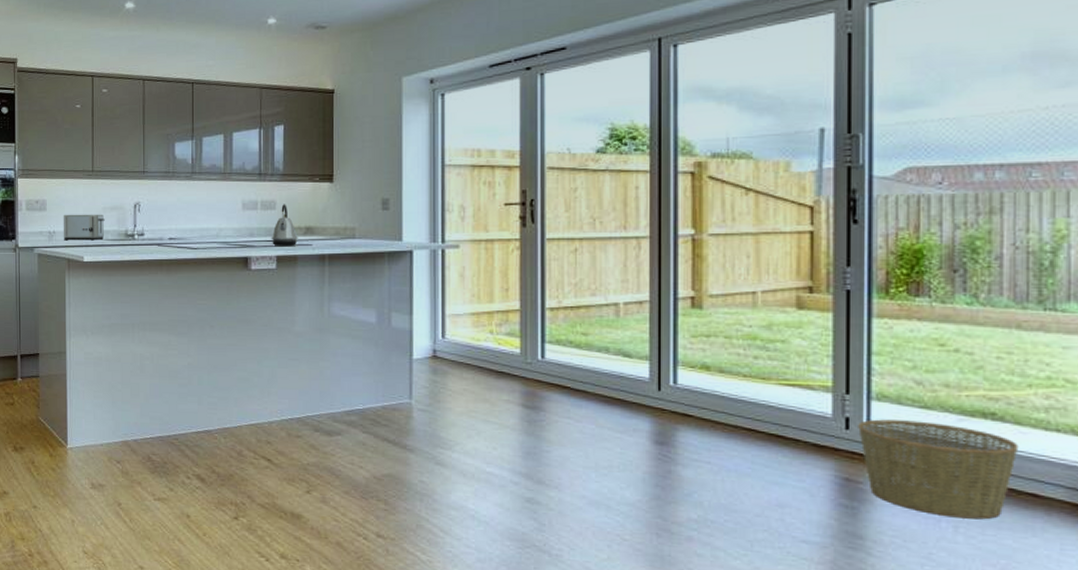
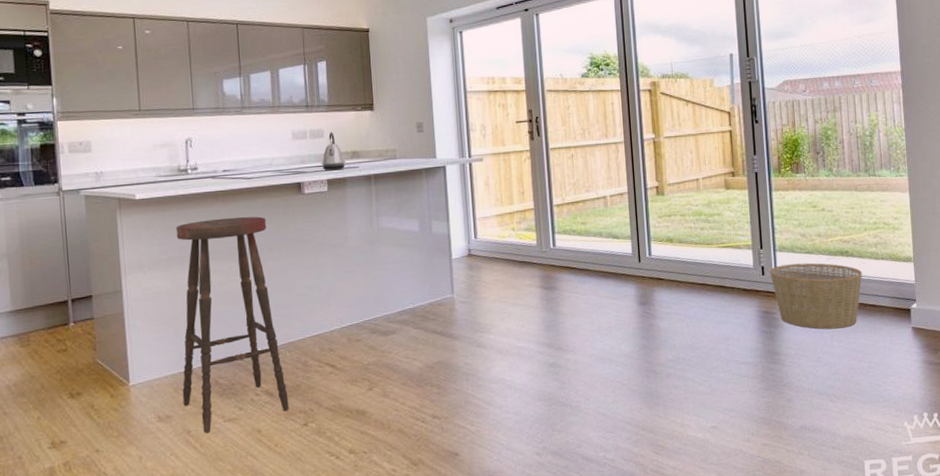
toaster: present [63,214,105,241] -> none [110,151,156,180]
bar stool: none [116,288,220,508] -> present [175,216,289,433]

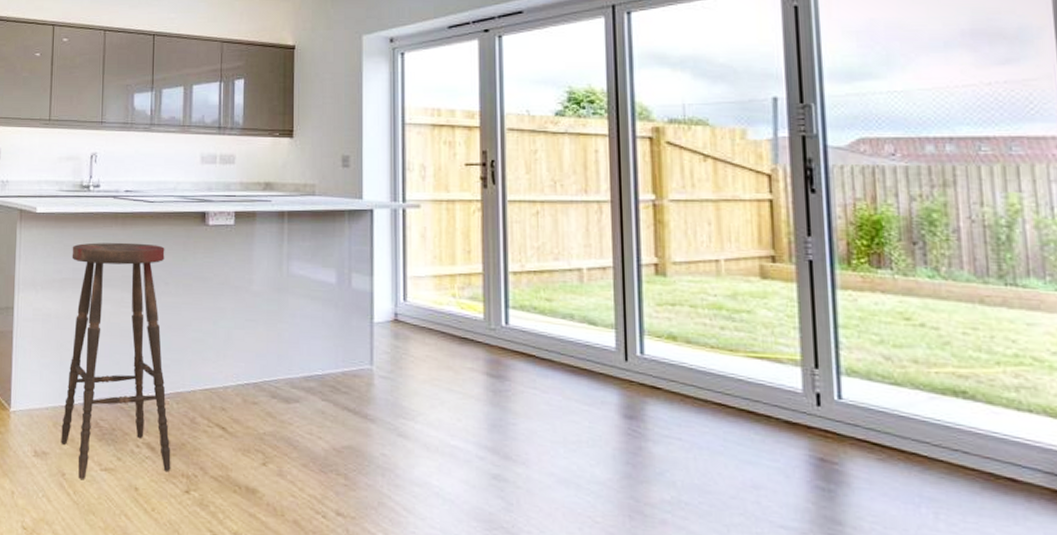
kettle: present [321,132,346,171] -> none [229,158,257,202]
basket: present [769,263,863,330] -> none [829,395,993,506]

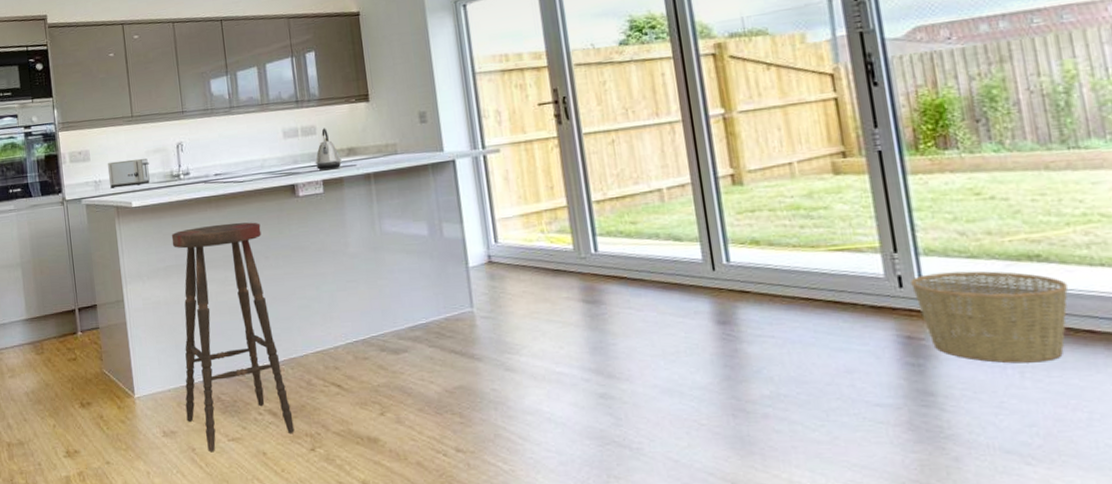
toaster: none [16,163,60,191] -> present [107,158,150,189]
kettle: none [229,158,257,202] -> present [314,128,342,171]
basket: none [829,395,993,506] -> present [910,271,1069,364]

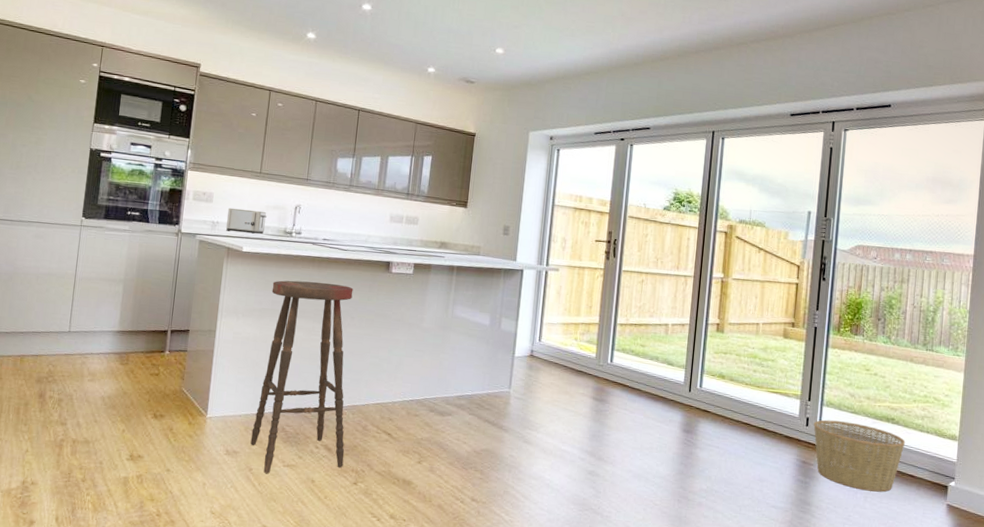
kettle: present [314,128,342,171] -> none [411,221,434,257]

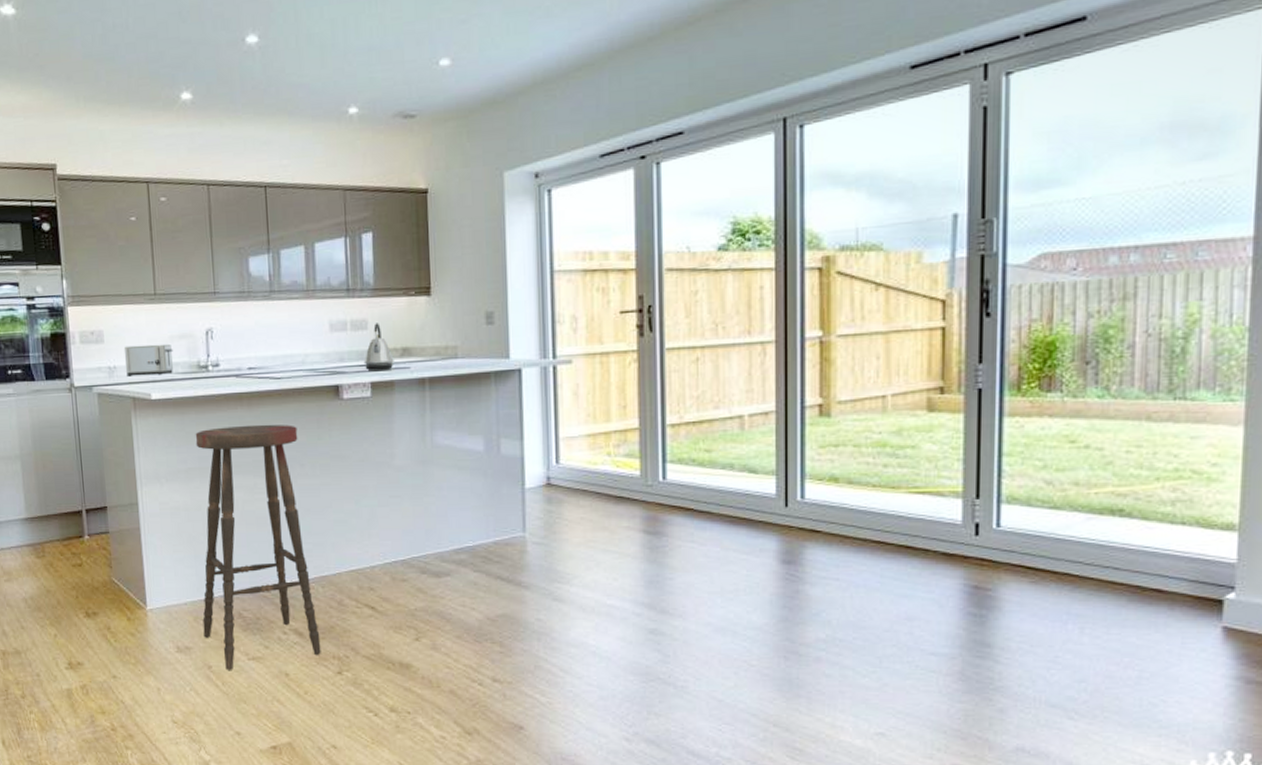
kettle: none [411,221,434,257] -> present [363,323,394,372]
basket: present [813,419,906,492] -> none [988,522,1146,619]

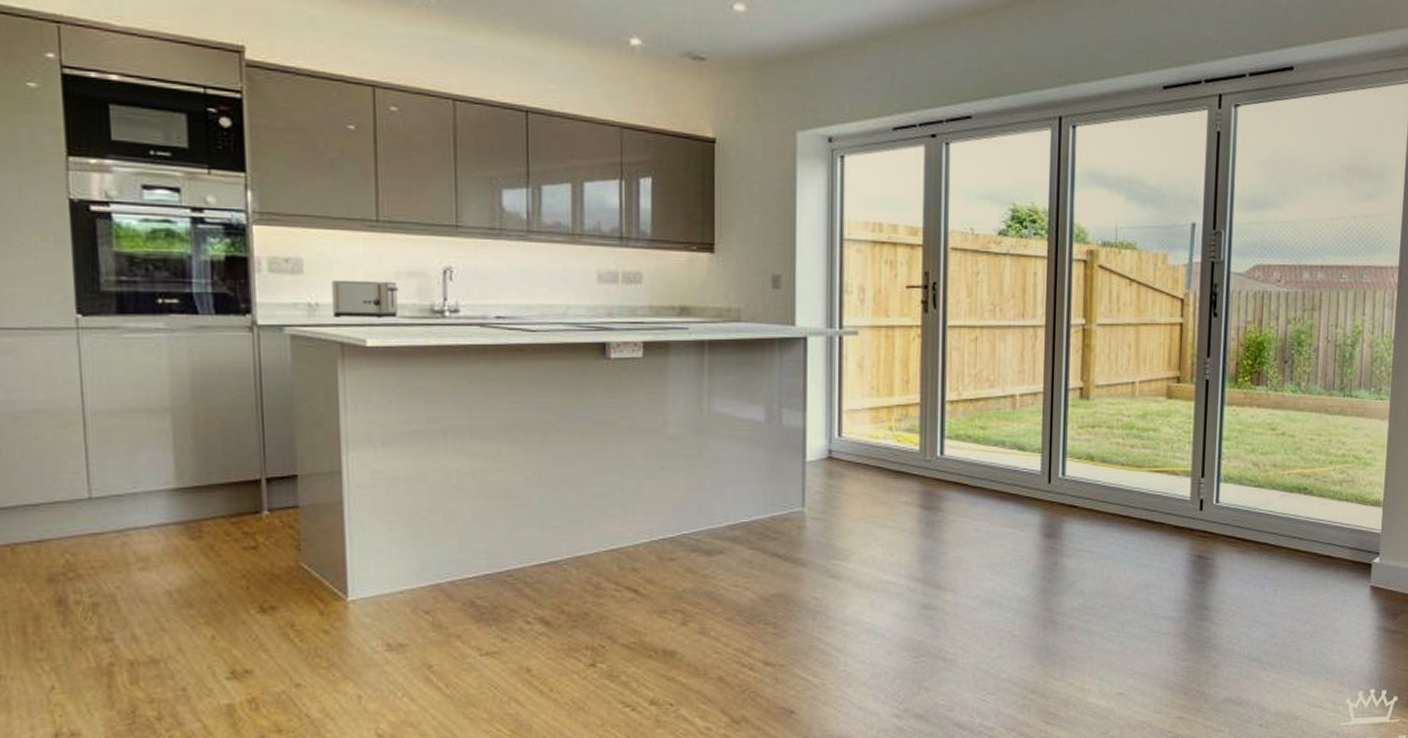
bar stool: present [195,424,321,670] -> none [423,382,572,669]
kettle: present [363,323,394,372] -> none [636,277,671,331]

